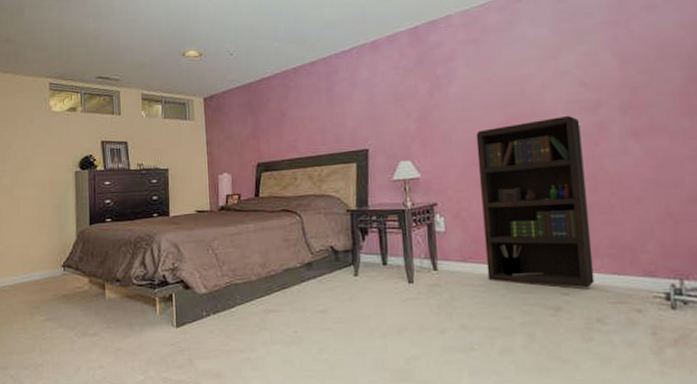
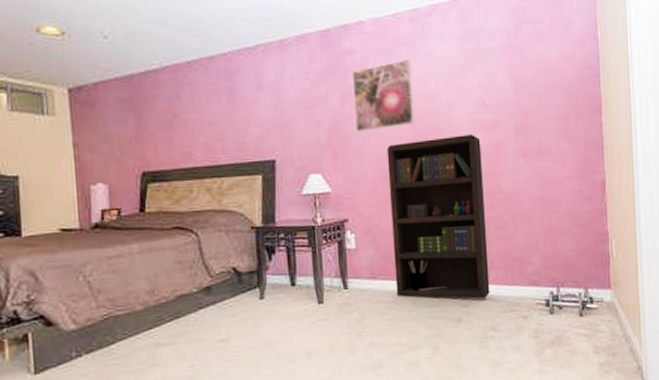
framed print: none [440,46,506,121] -> present [351,59,415,133]

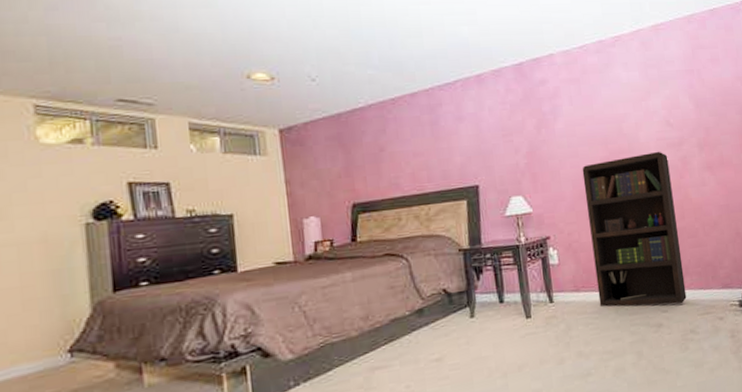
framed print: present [351,59,415,133] -> none [545,86,607,156]

